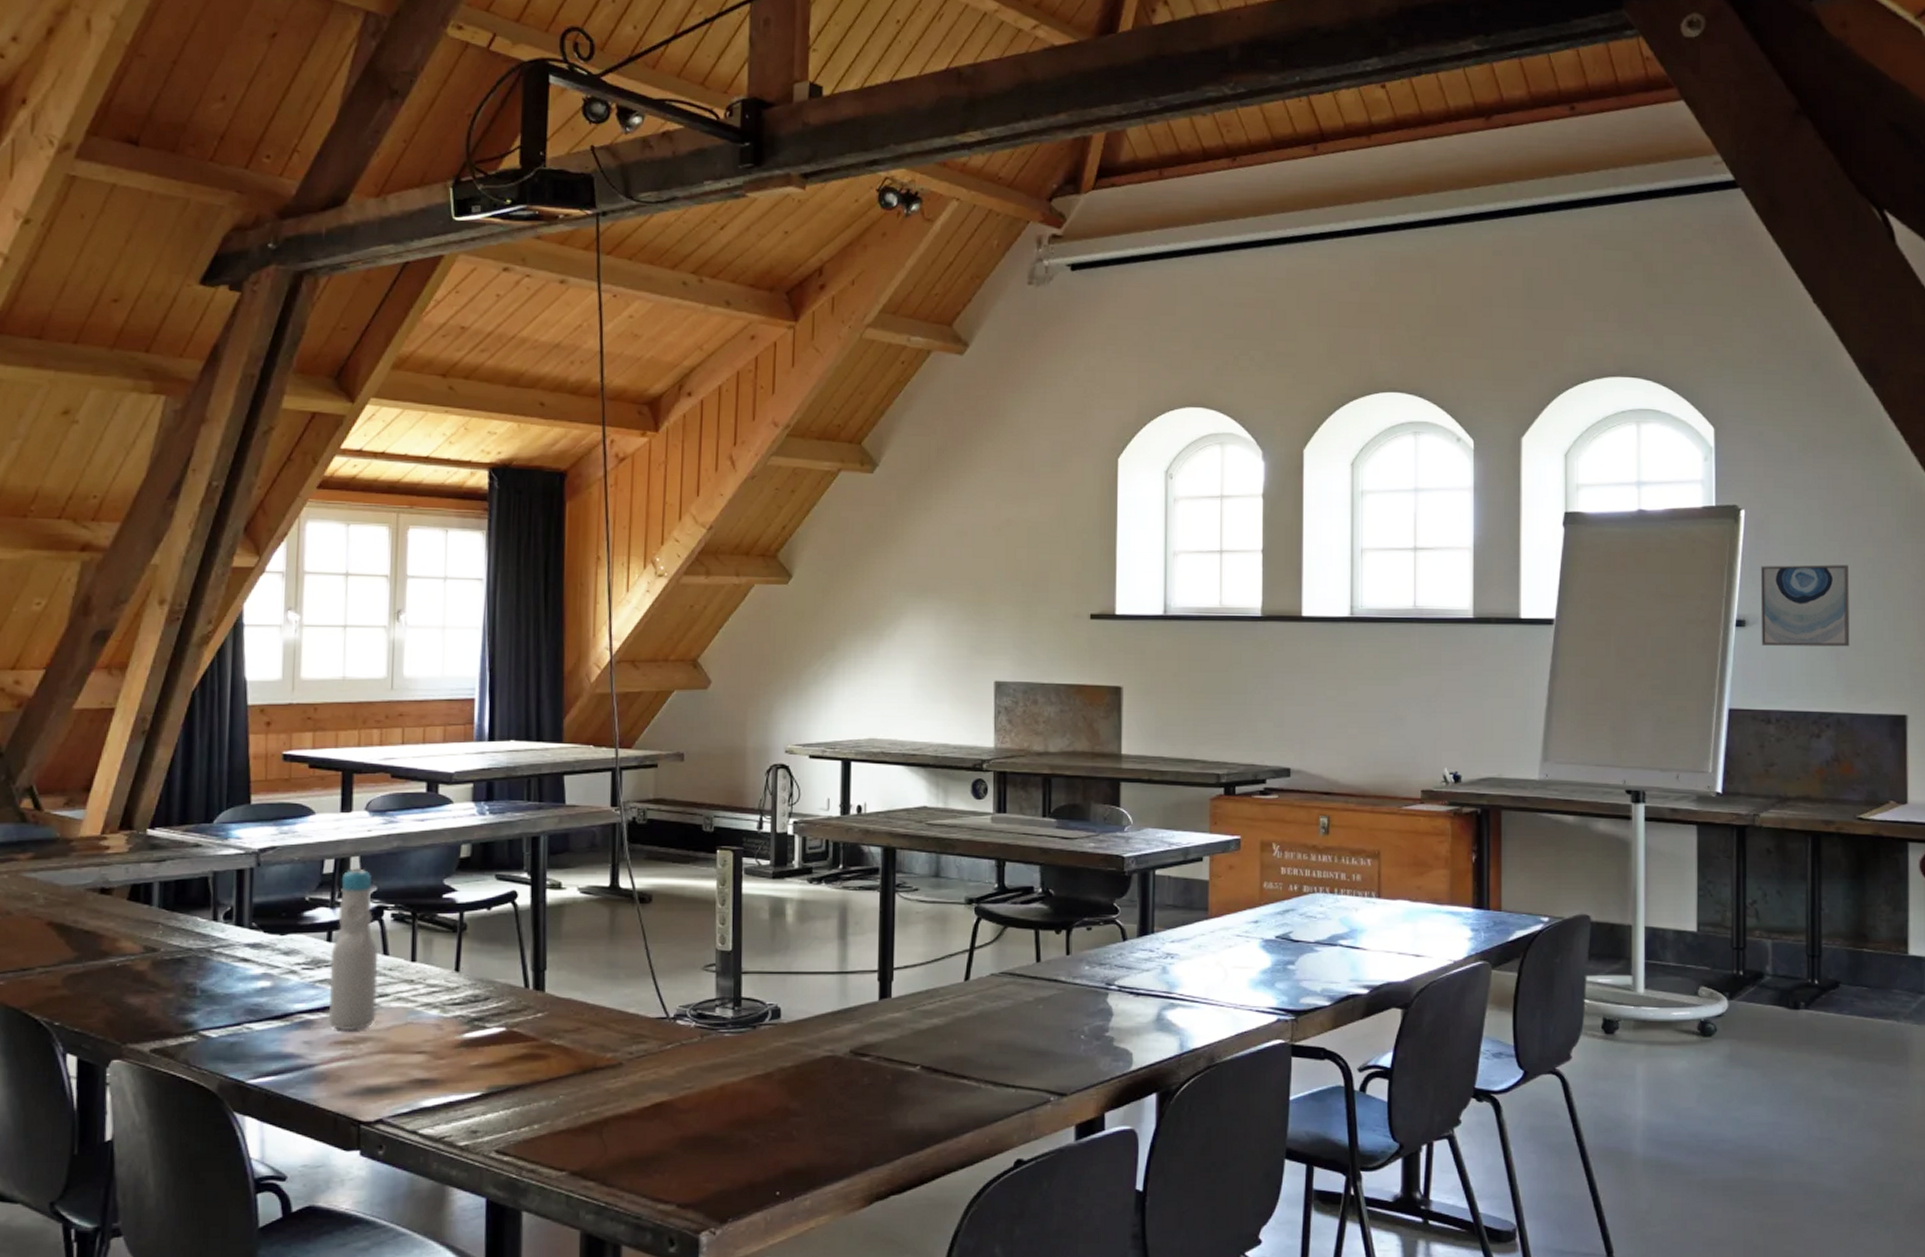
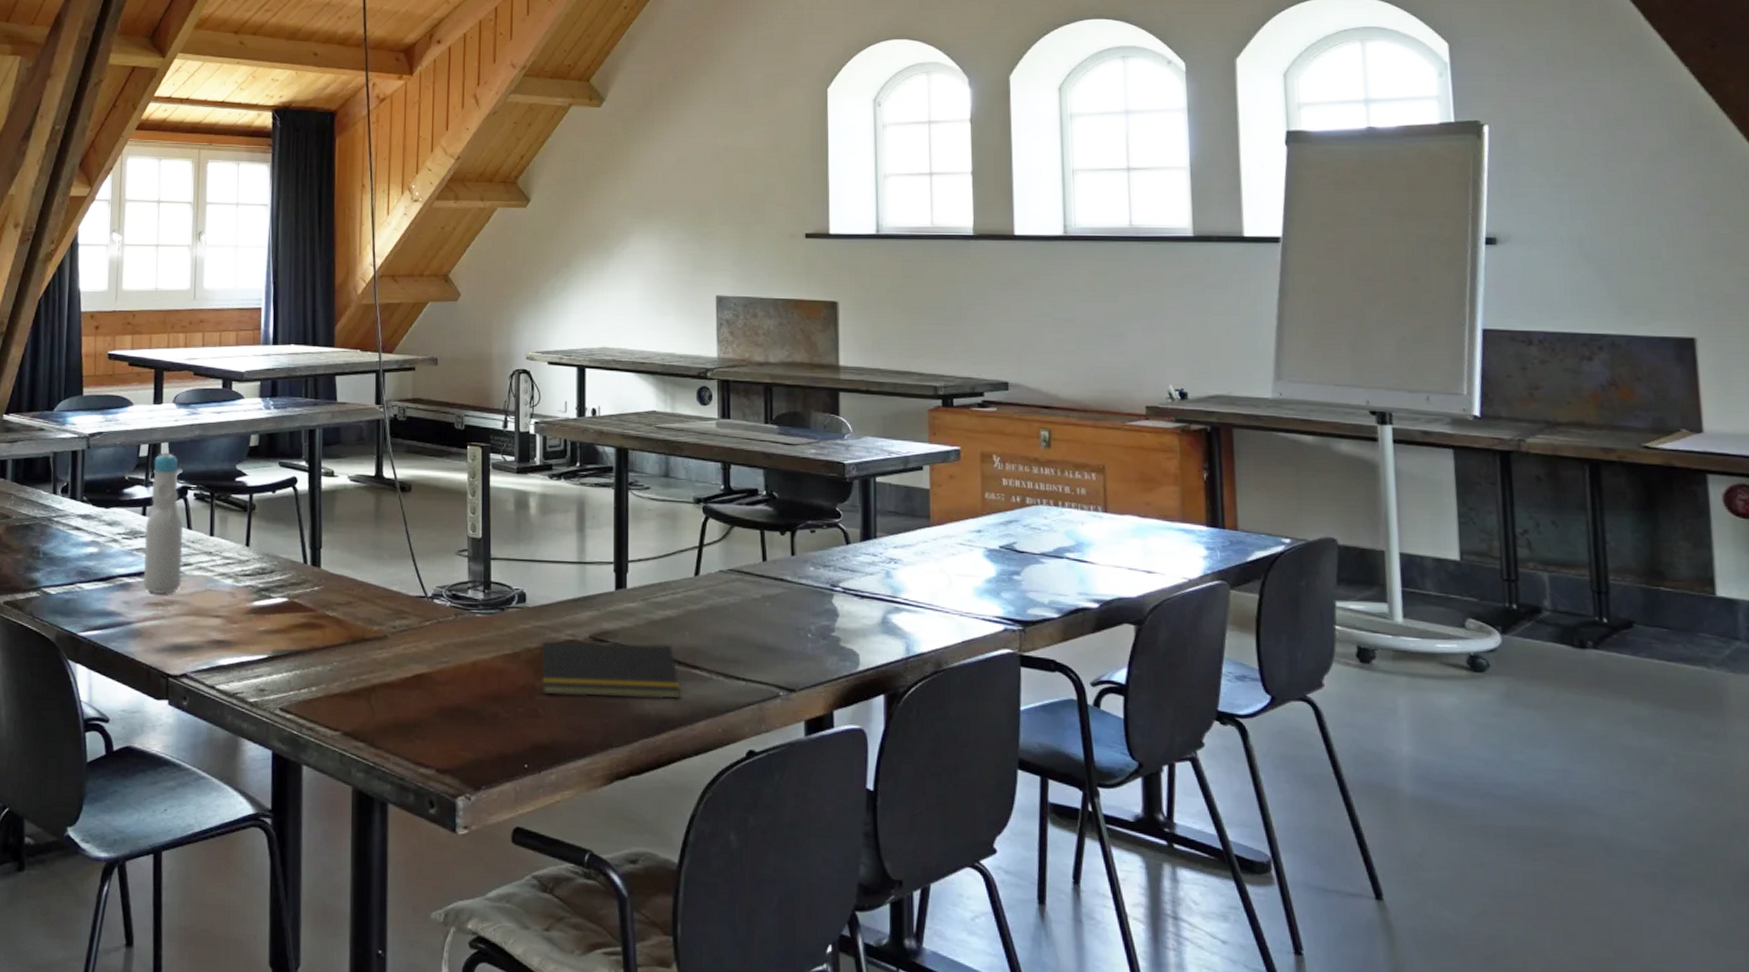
notepad: none [793,1054,947,1116] -> present [538,641,681,700]
wall art: present [1760,564,1850,647] -> none [1510,180,1621,266]

